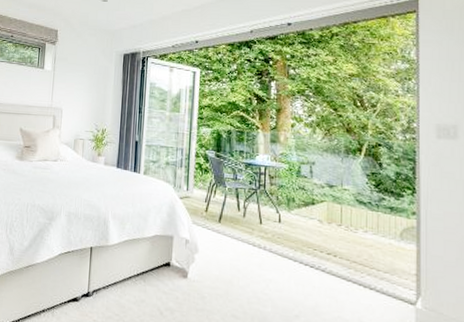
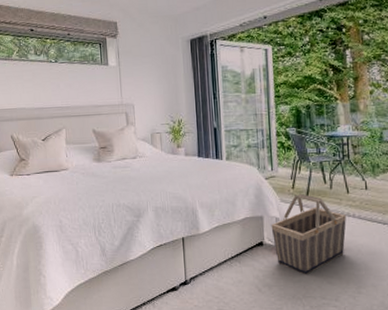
basket: none [180,217,257,304] -> present [271,193,346,275]

